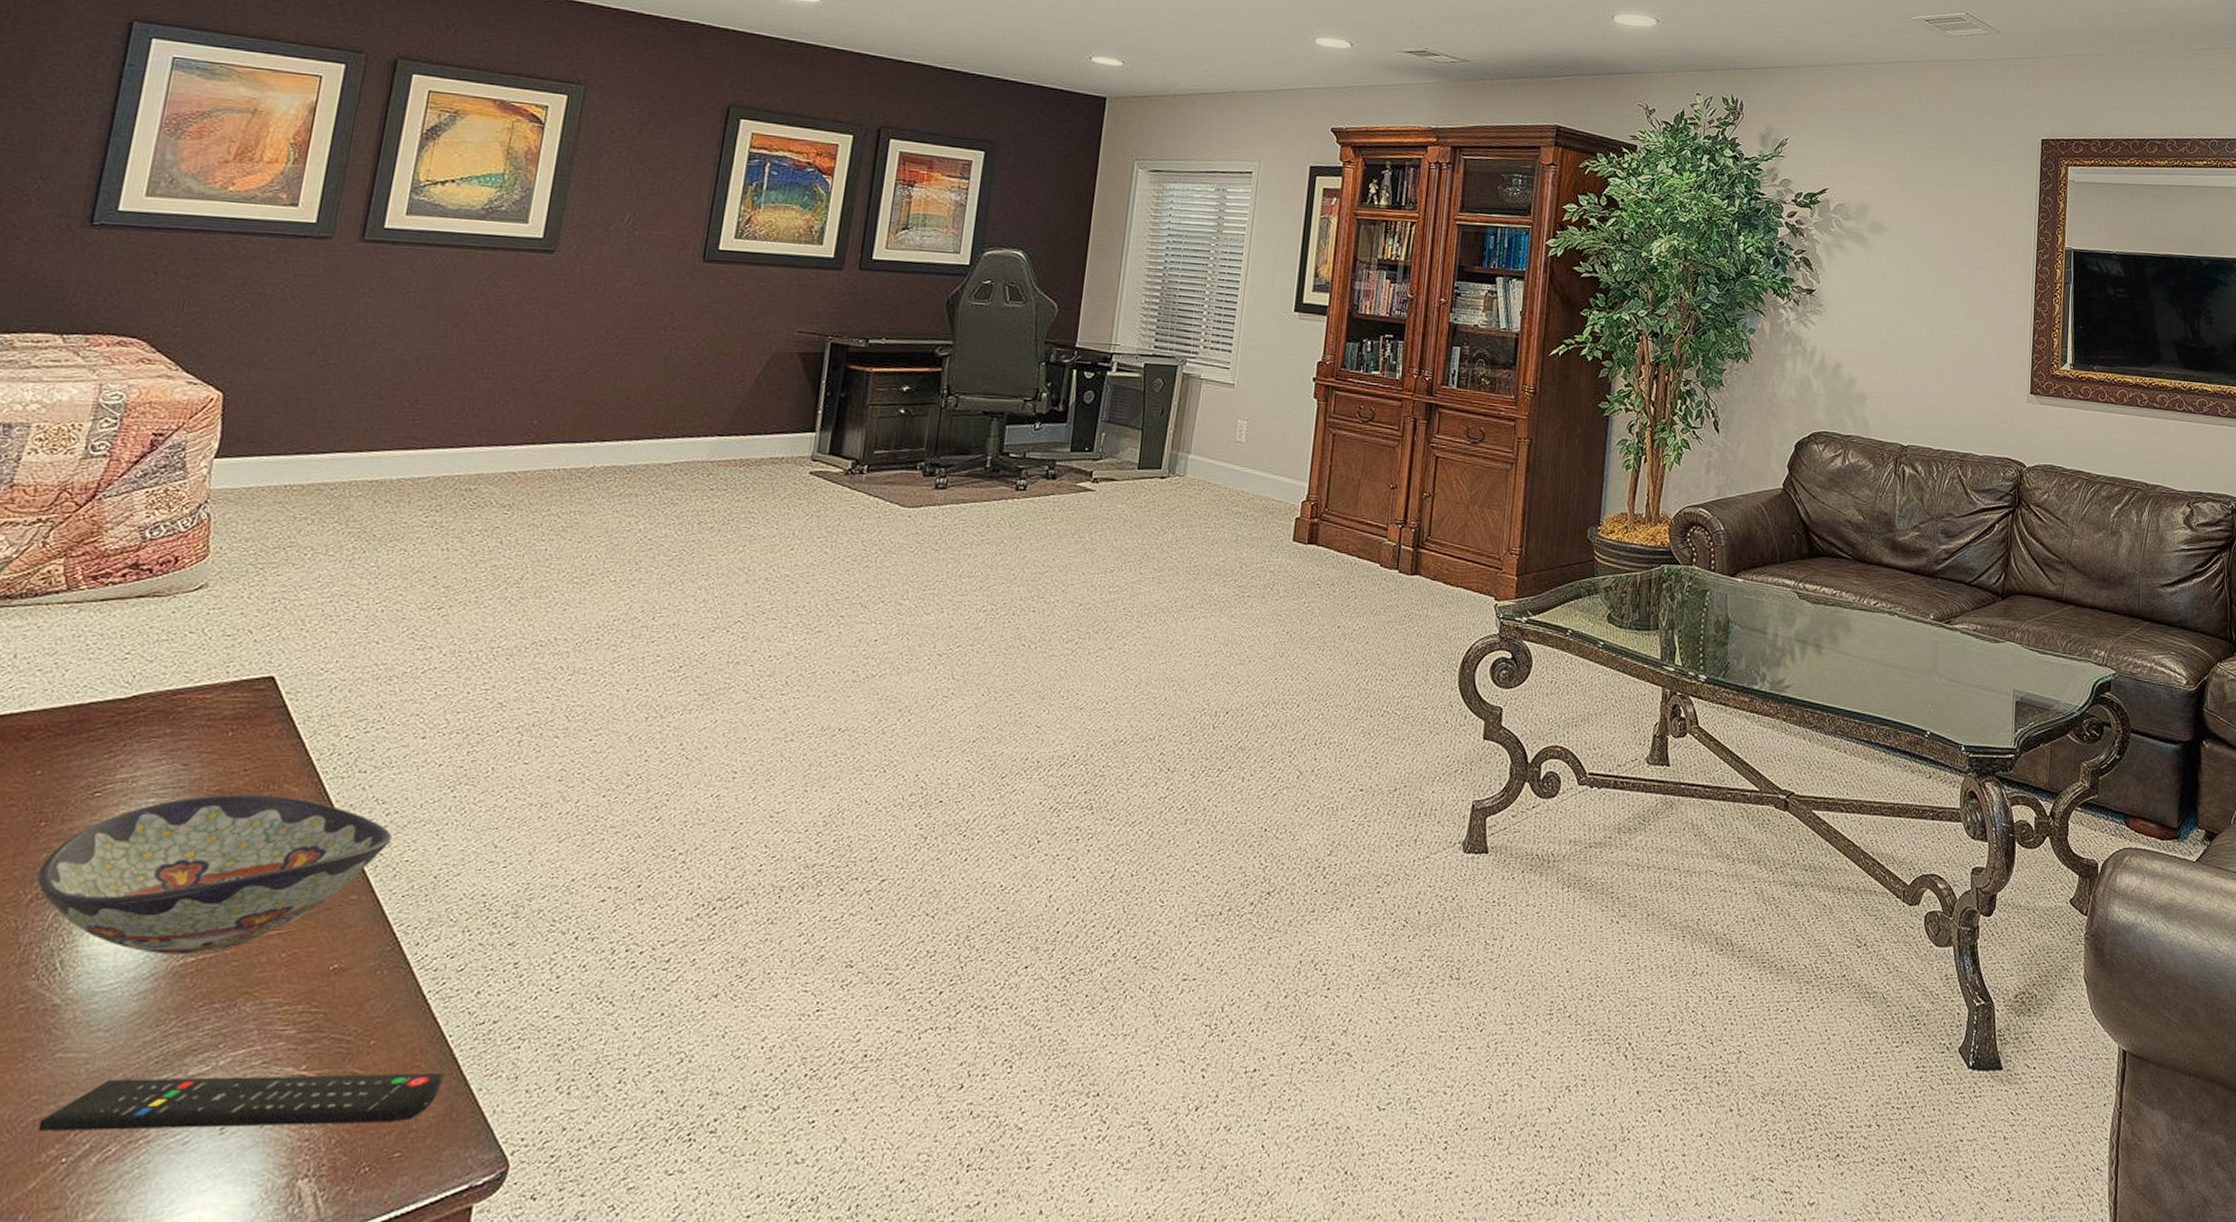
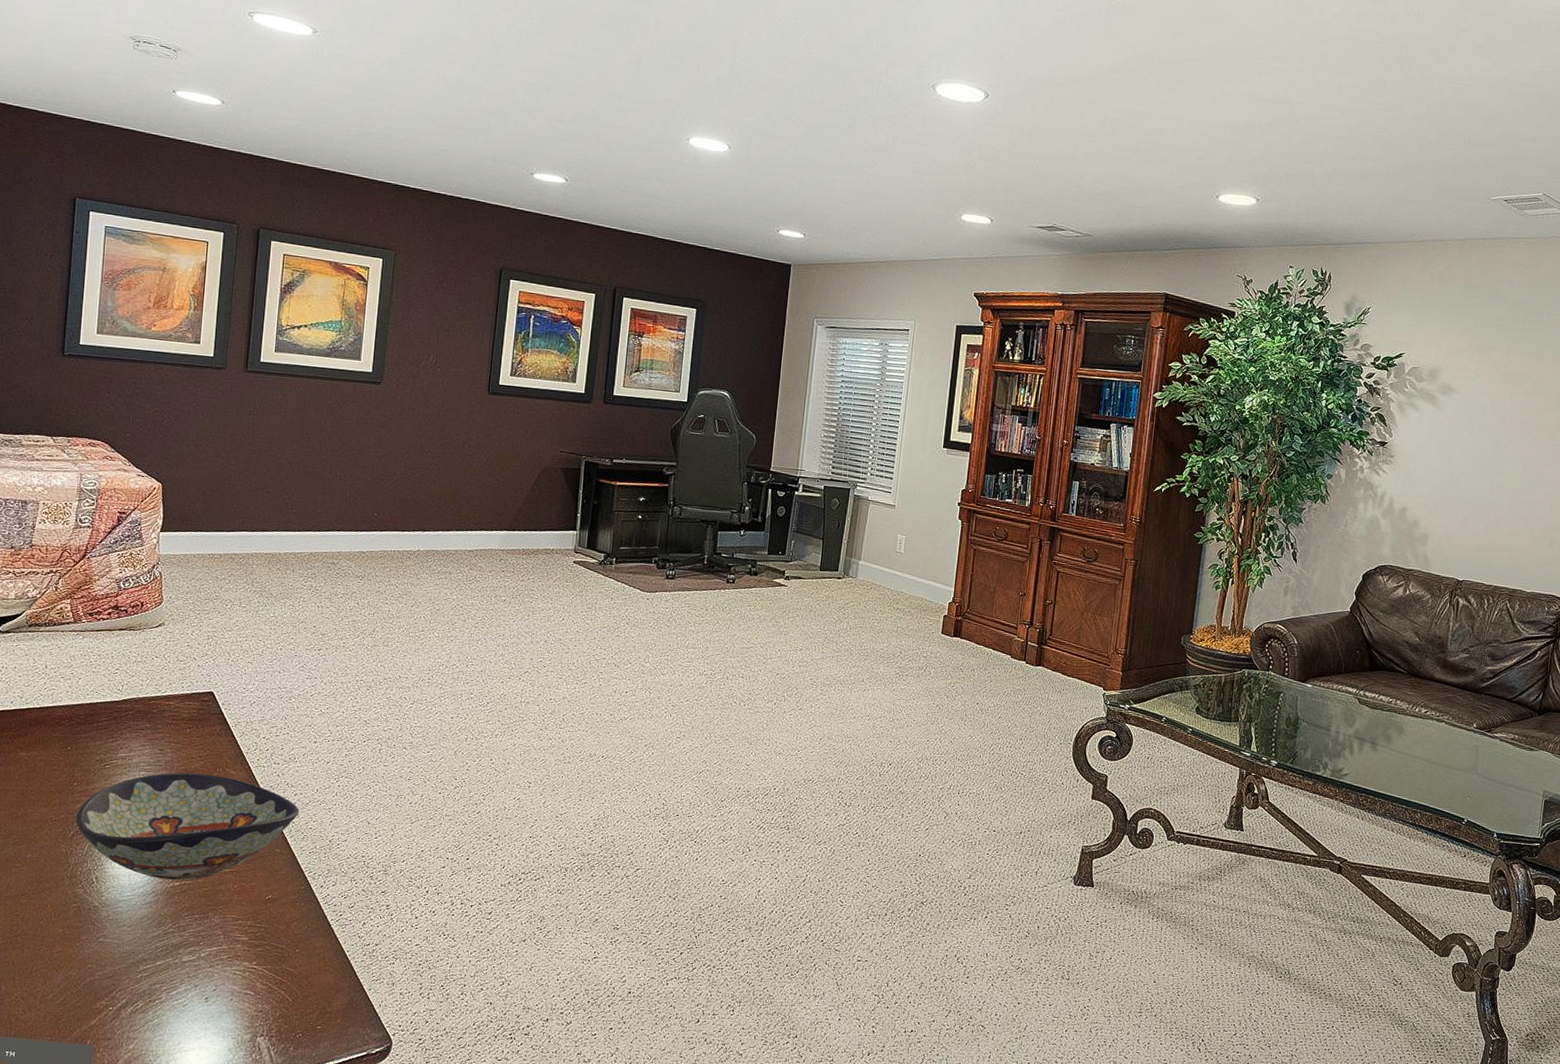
remote control: present [37,1072,444,1131] -> none [93,958,345,1006]

